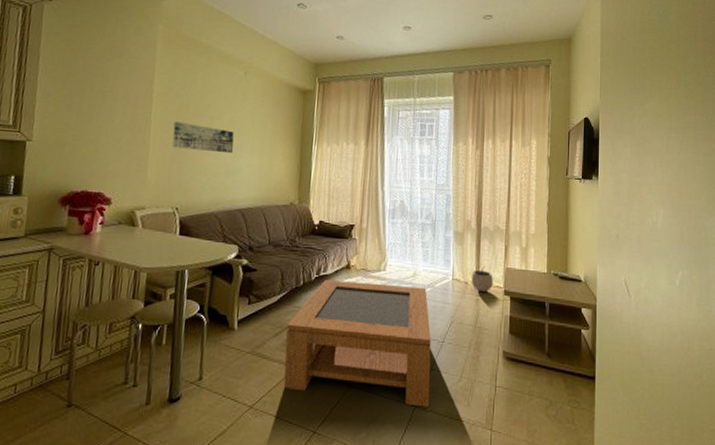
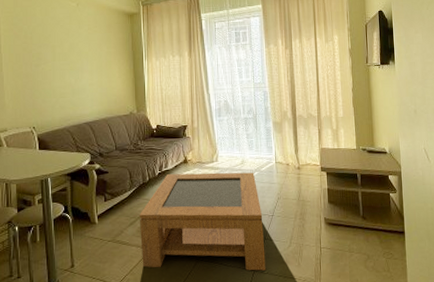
wall art: present [172,121,234,154] -> none [22,53,76,76]
plant pot: present [471,266,493,293] -> none [292,148,311,171]

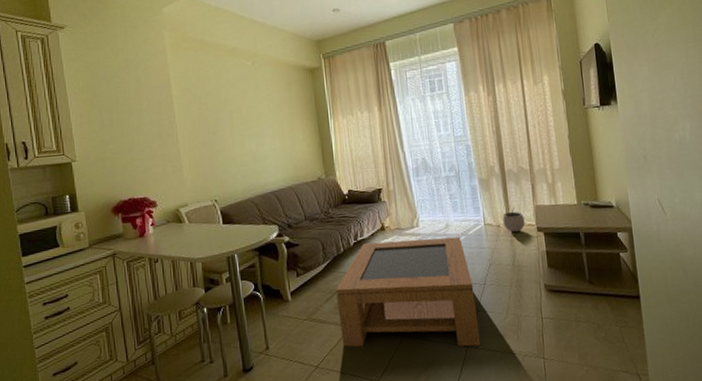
plant pot: none [292,148,311,171] -> present [502,207,525,233]

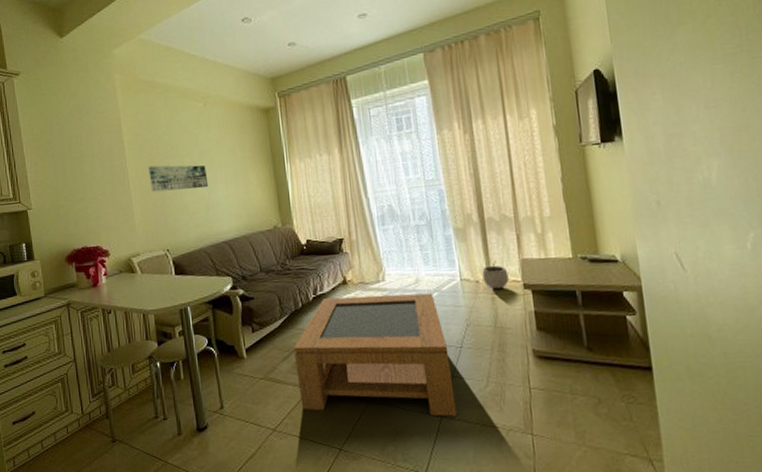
wall art: none [197,119,256,145] -> present [148,165,209,192]

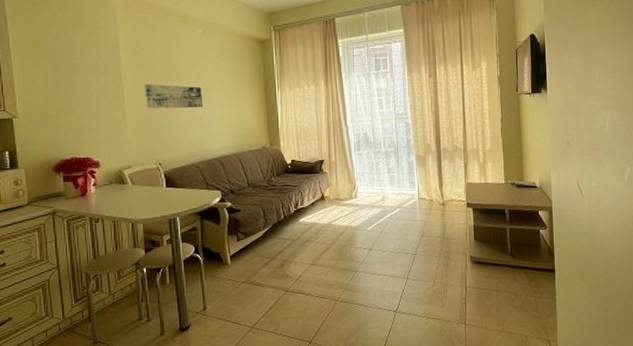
coffee table: present [293,293,457,417] -> none [274,209,408,312]
plant pot: present [482,260,509,290] -> none [436,183,456,207]

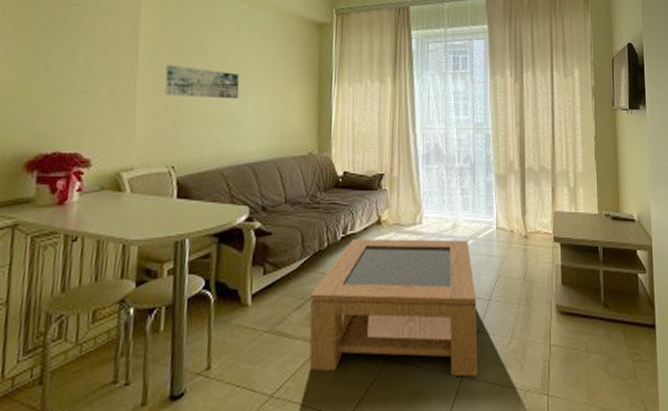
coffee table: none [274,209,408,312] -> present [309,239,478,377]

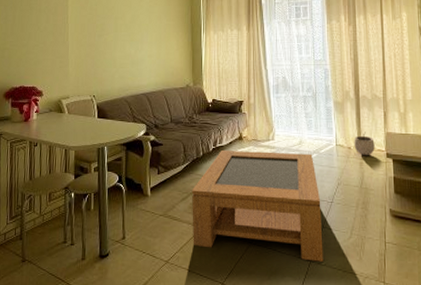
wall art: present [165,65,240,100] -> none [86,24,136,47]
plant pot: none [517,211,541,241] -> present [354,132,375,156]

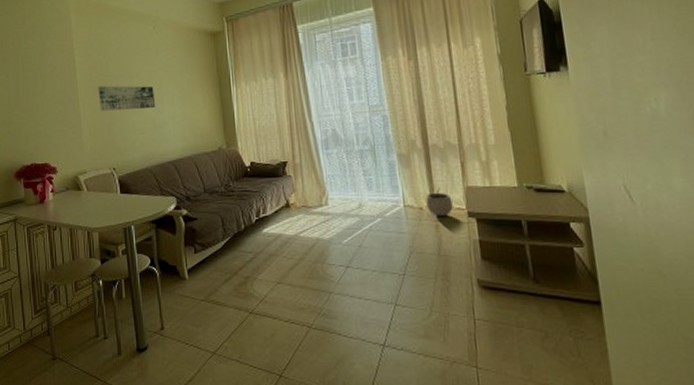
wall art: none [86,24,136,47] -> present [98,85,156,112]
coffee table: present [191,150,323,262] -> none [235,218,399,346]

